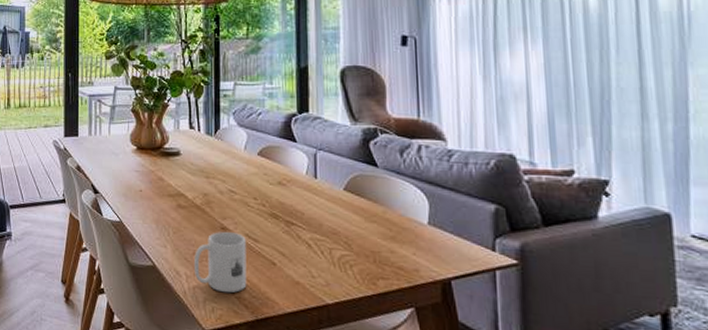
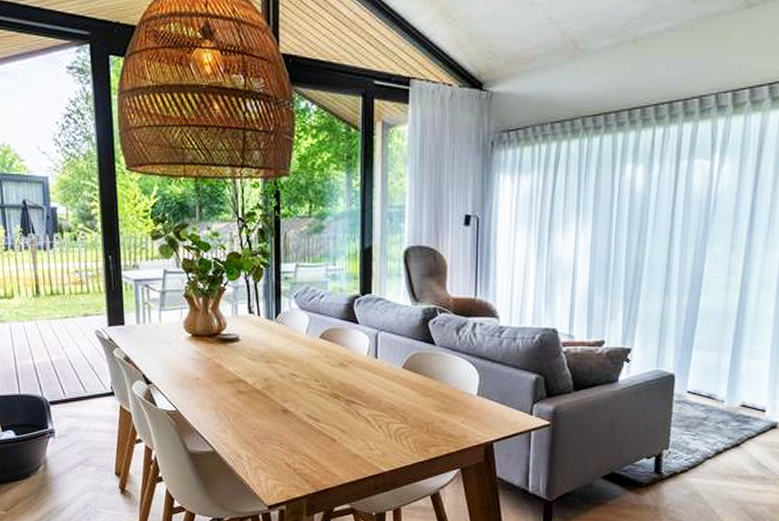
mug: present [193,232,247,293] -> none [255,414,308,471]

